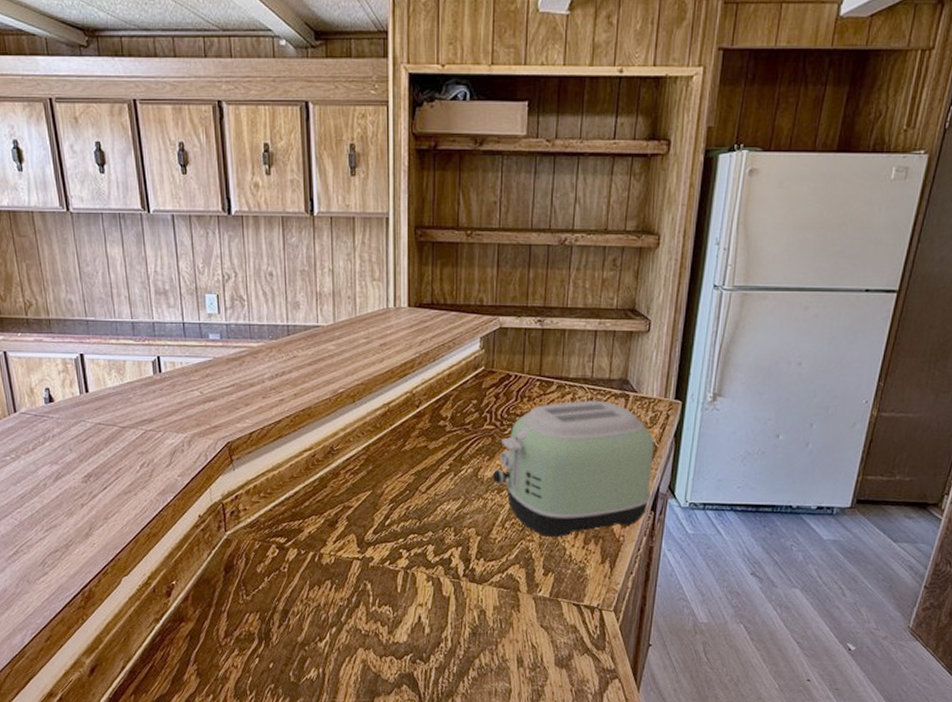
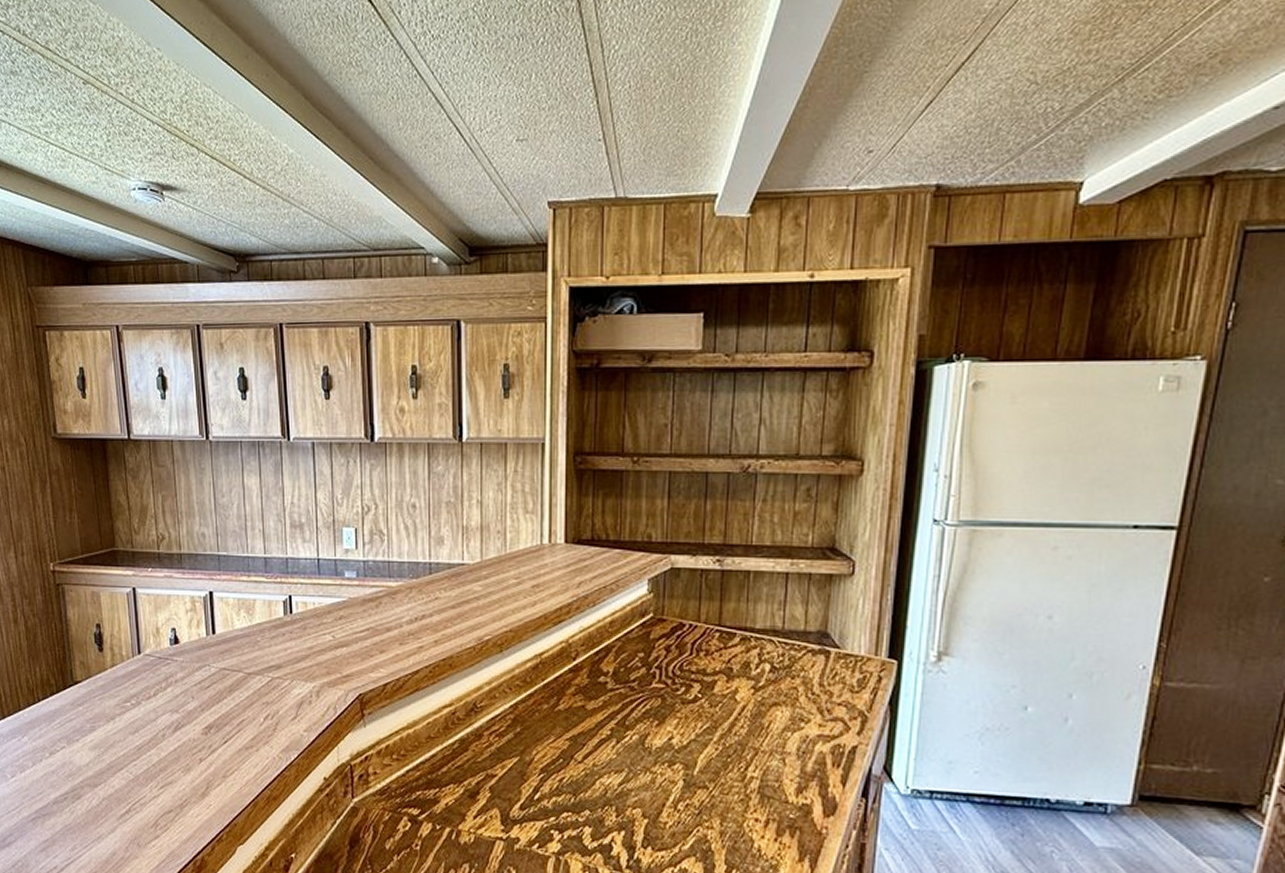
toaster: present [492,400,654,538] -> none [662,656,863,826]

